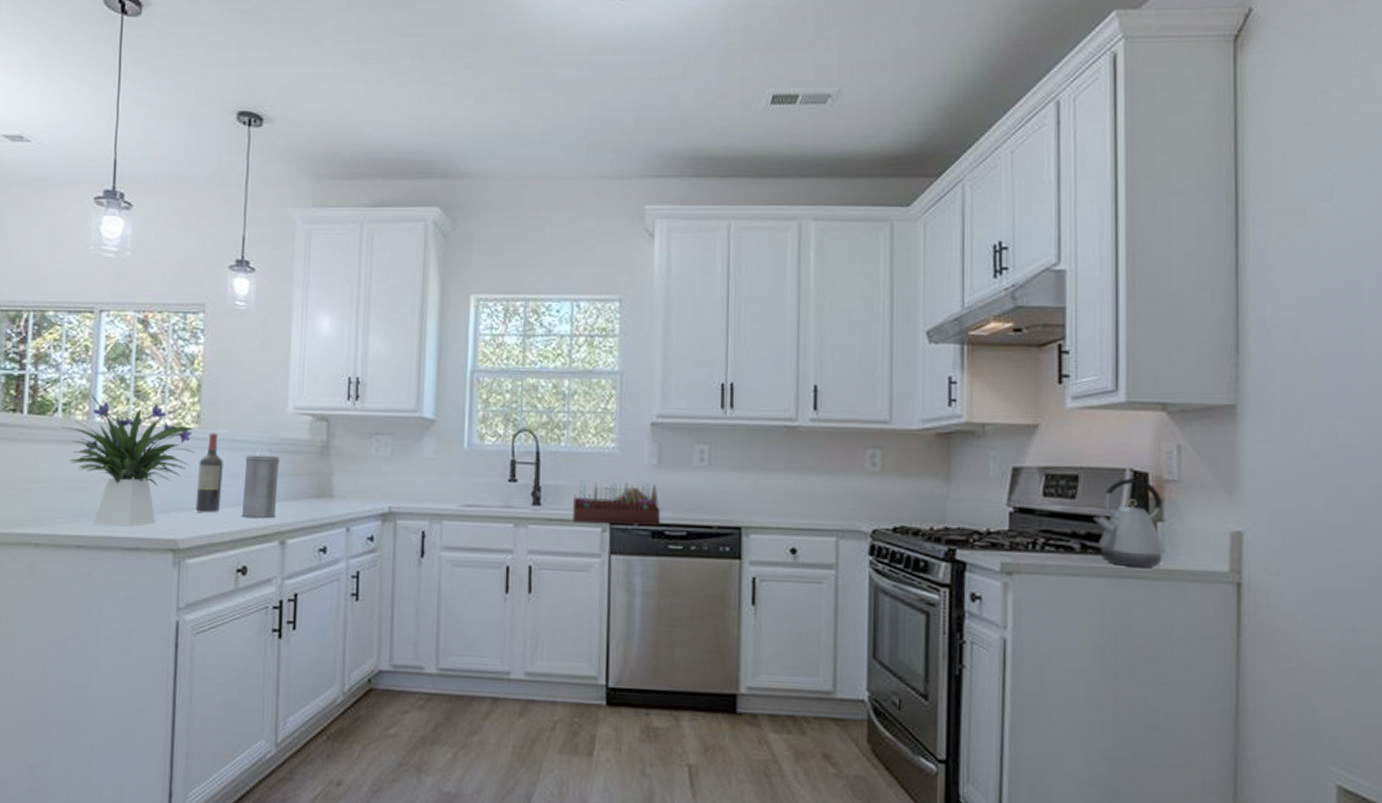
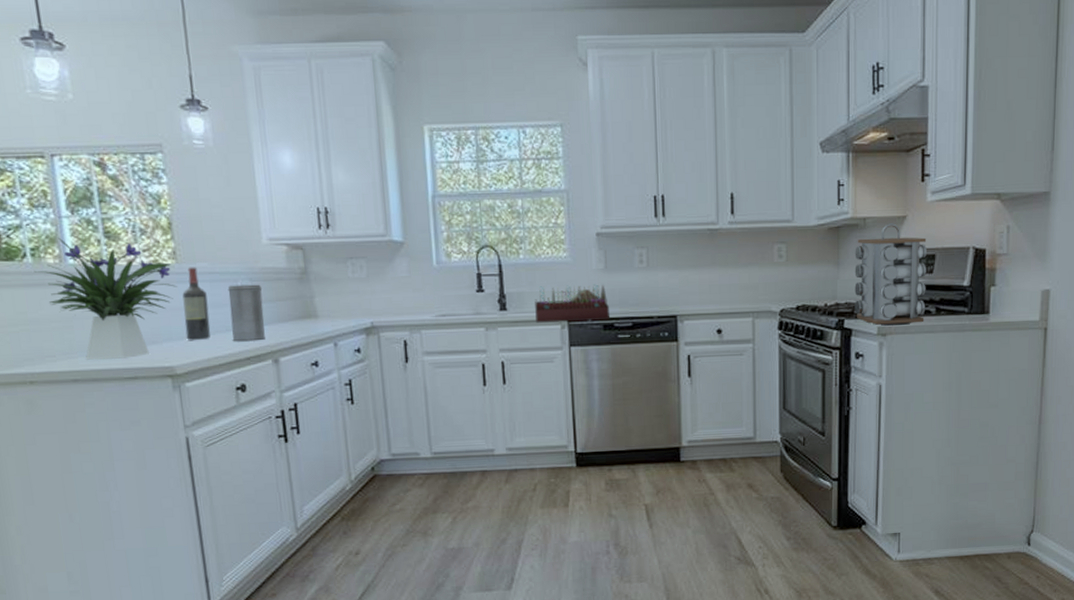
spice rack: none [970,433,1067,563] -> present [854,223,927,326]
kettle: present [1093,478,1166,568] -> none [945,254,996,323]

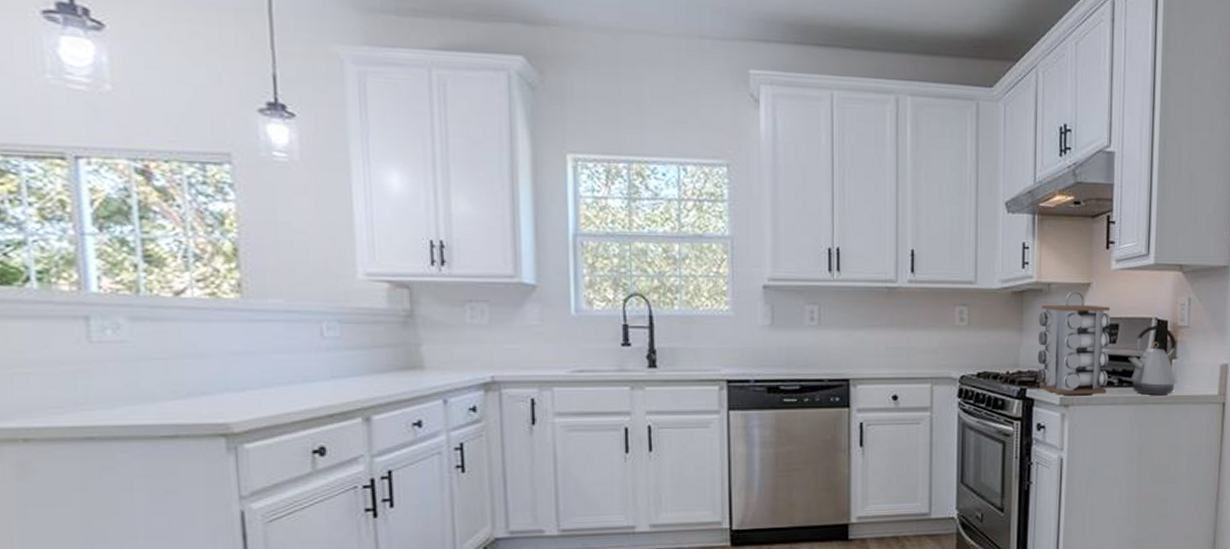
flower arrangement: present [34,238,177,360] -> none [39,260,241,413]
wine bottle: present [182,267,211,341] -> none [247,303,283,393]
canister: present [228,284,267,342] -> none [308,327,356,395]
dish rack: present [535,284,609,323] -> none [690,342,774,383]
kettle: none [945,254,996,323] -> present [1128,325,1177,396]

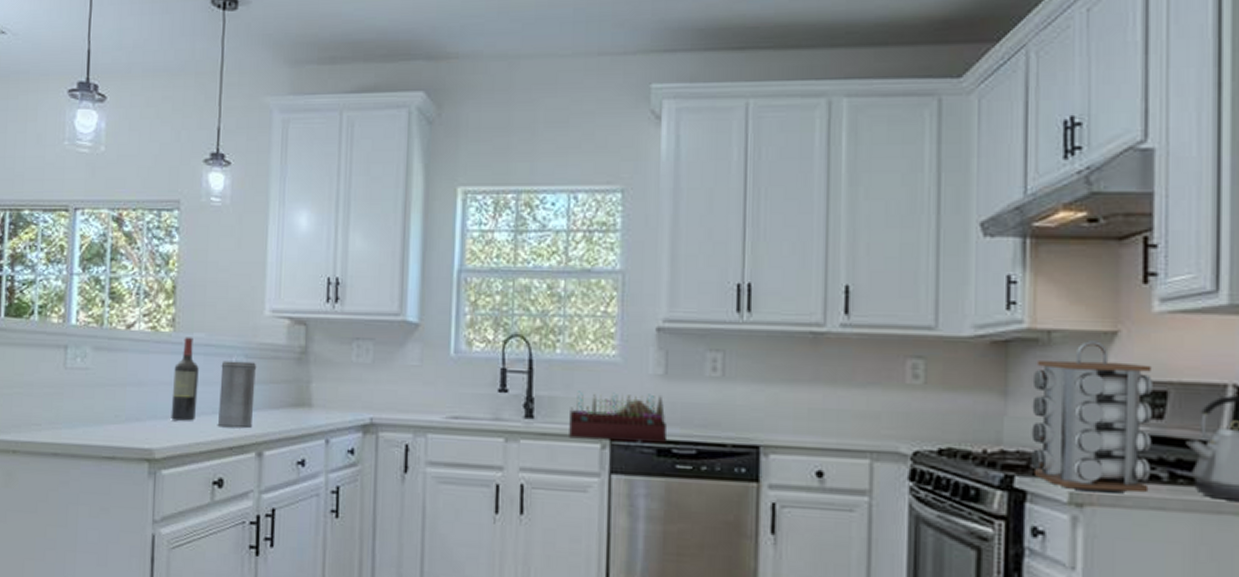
wine bottle: none [247,303,283,393] -> present [171,337,199,422]
canister: none [308,327,356,395] -> present [217,361,257,429]
dish rack: none [690,342,774,383] -> present [569,391,666,443]

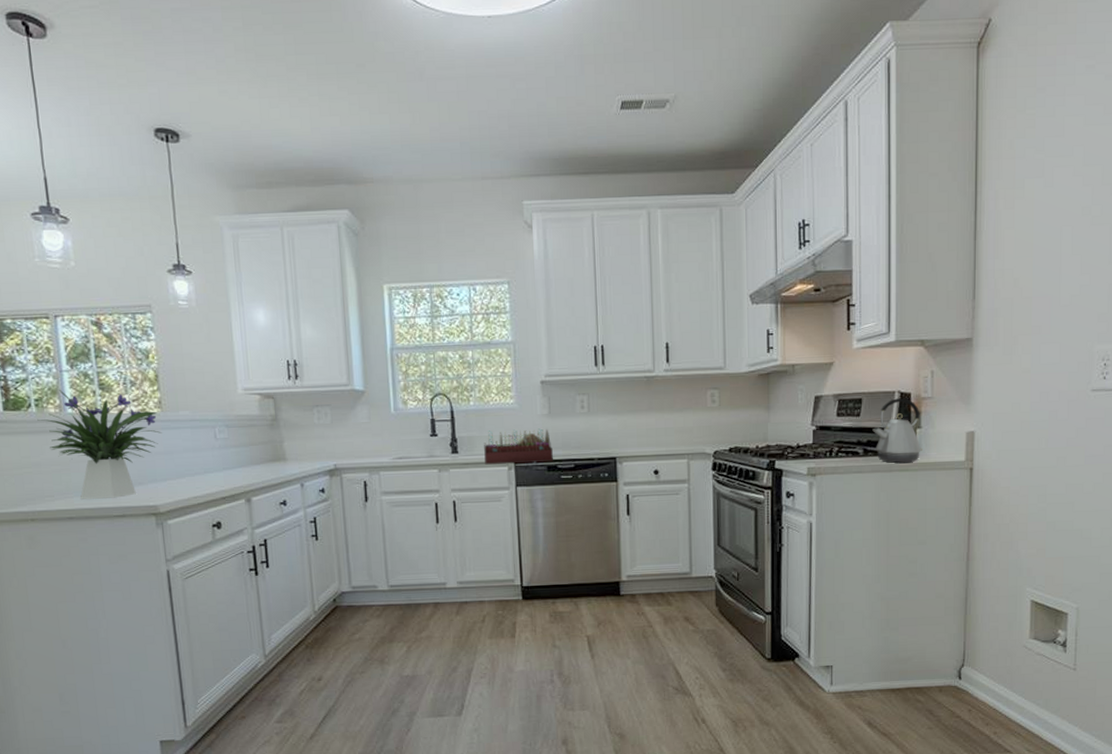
flower arrangement: none [38,296,171,435] -> present [37,390,162,500]
wine bottle: present [171,337,199,422] -> none [166,415,191,482]
canister: present [217,361,257,429] -> none [206,430,240,483]
spice rack: present [1031,341,1153,493] -> none [784,369,854,466]

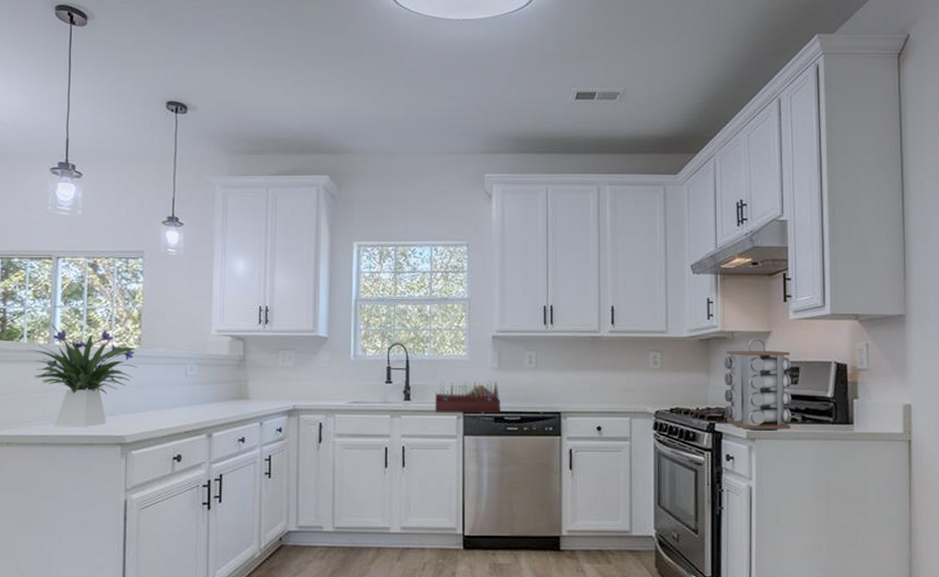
spice rack: none [784,369,854,466] -> present [724,338,792,431]
kettle: present [872,398,922,463] -> none [810,368,860,432]

